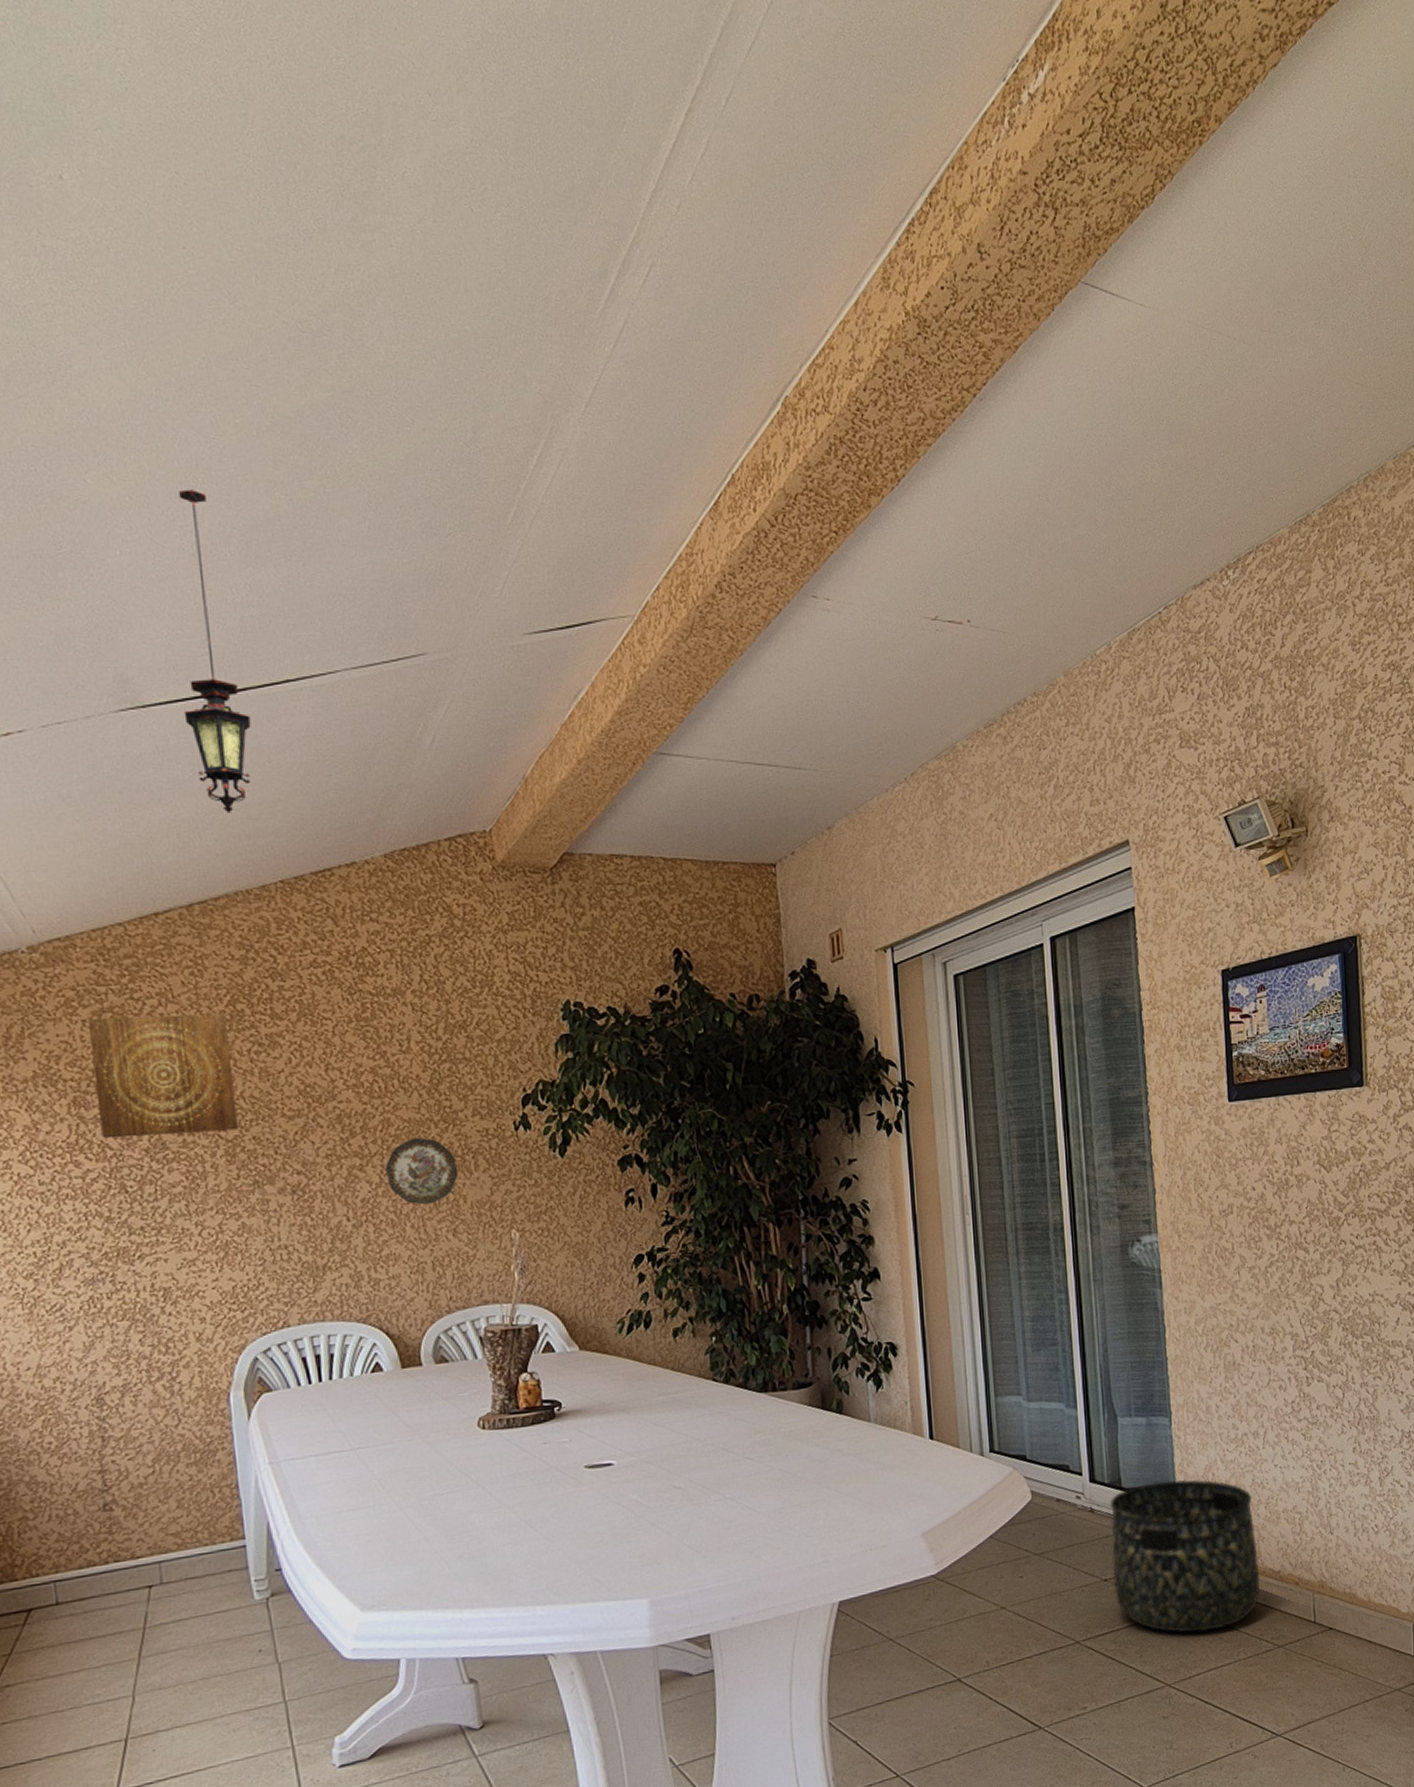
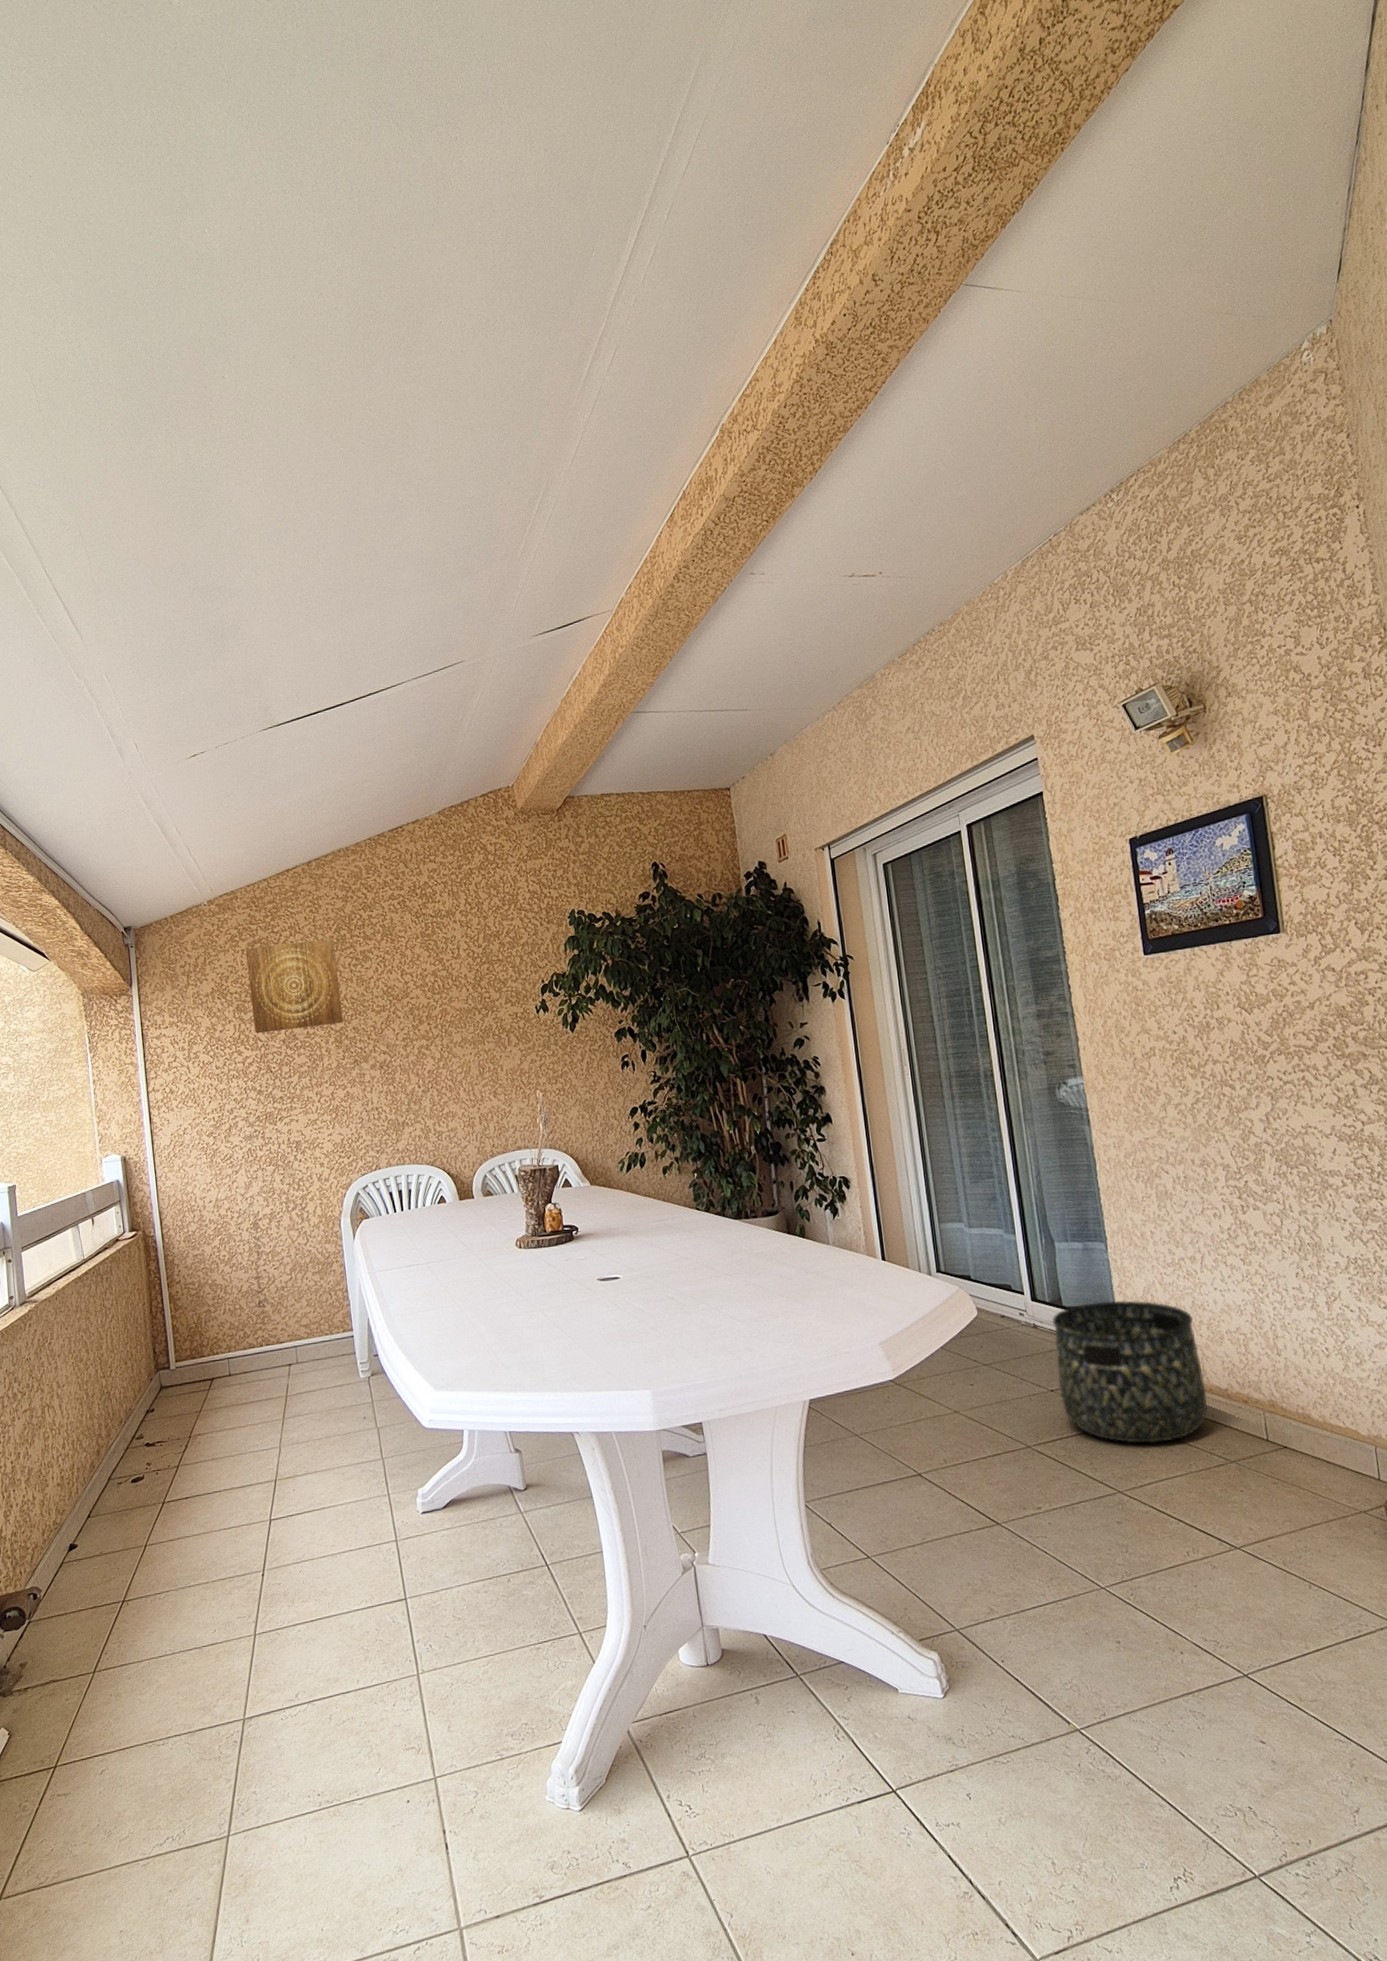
hanging lantern: present [179,489,251,814] -> none [298,570,348,794]
decorative plate: present [385,1137,459,1205] -> none [444,1022,497,1074]

